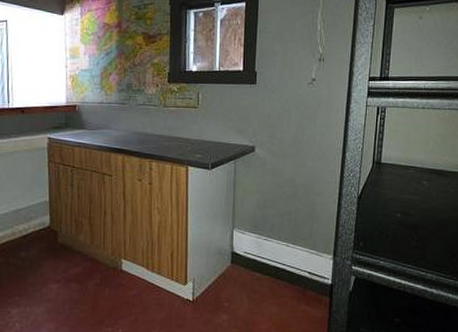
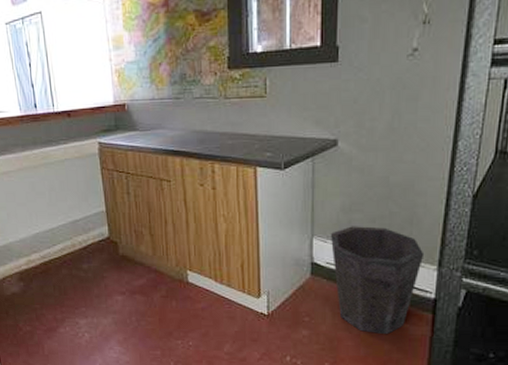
waste bin: none [247,220,323,318] -> present [330,226,425,335]

